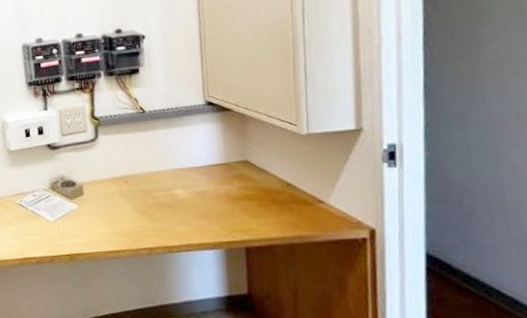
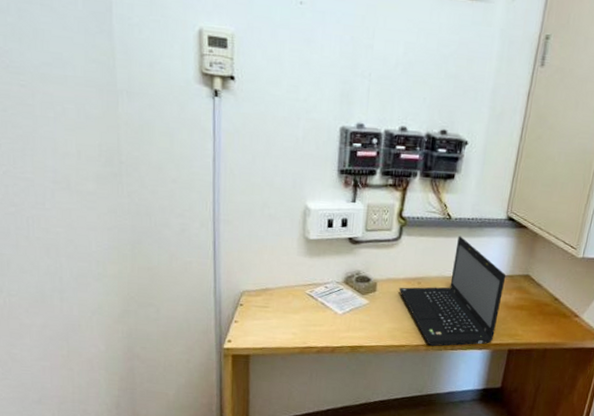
laptop: none [106,128,225,250] -> present [399,236,506,347]

